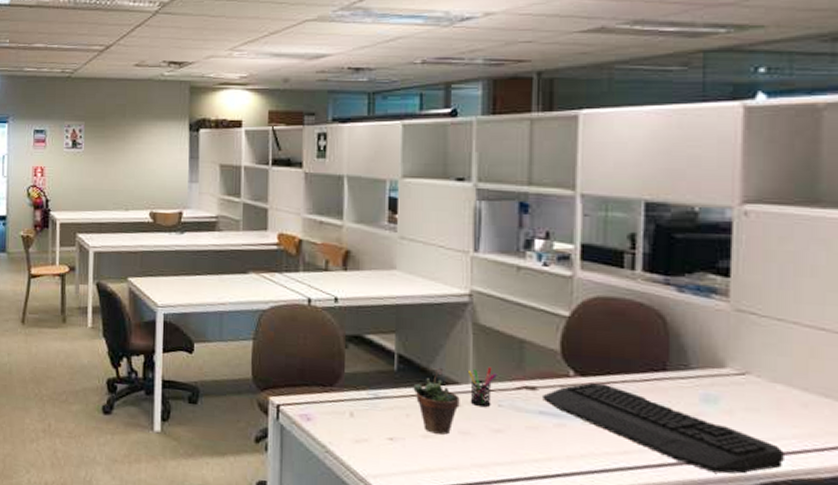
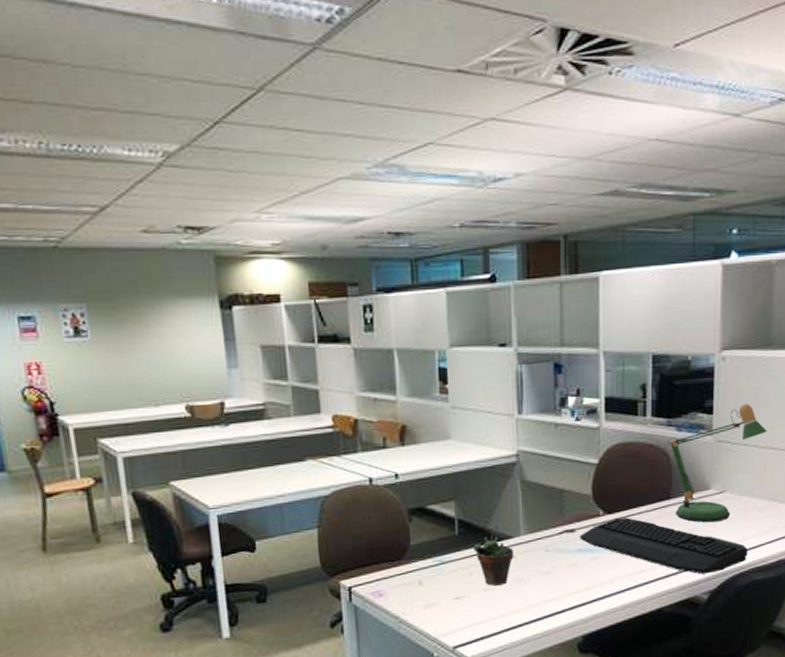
pen holder: present [467,366,497,408] -> none [518,518,543,555]
desk lamp: none [664,269,813,410] -> present [668,404,767,522]

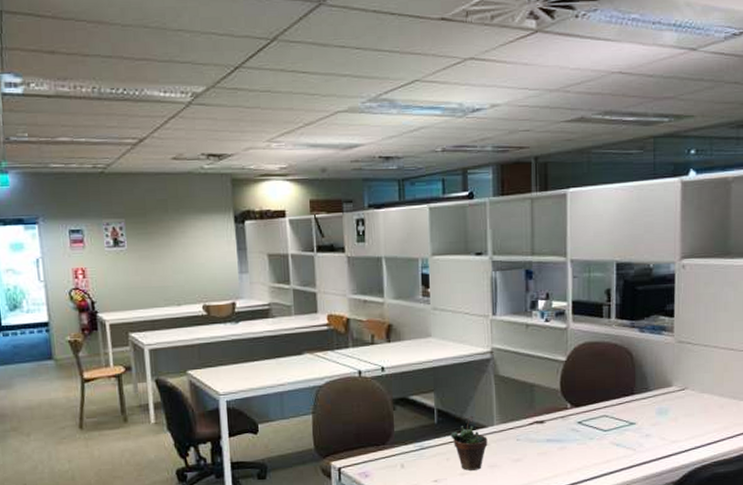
keyboard: present [580,517,748,574] -> none [549,411,709,466]
desk lamp: present [668,404,767,522] -> none [631,308,726,417]

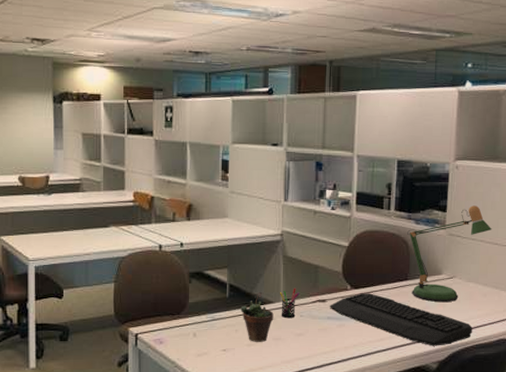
pen holder: none [492,409,515,444] -> present [279,288,300,319]
keyboard: none [549,411,709,466] -> present [330,293,472,346]
desk lamp: none [631,308,726,417] -> present [407,205,492,303]

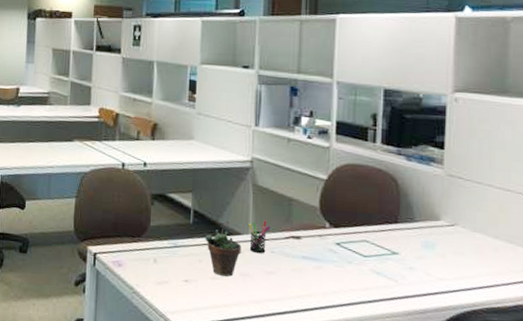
keyboard: present [330,293,472,346] -> none [305,233,481,305]
desk lamp: present [407,205,492,303] -> none [397,144,502,254]

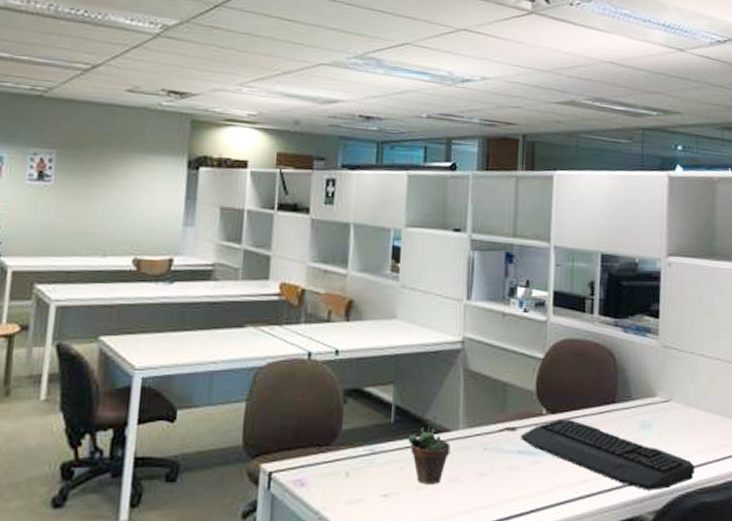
pen holder: present [248,220,271,254] -> none [458,411,483,453]
keyboard: none [305,233,481,305] -> present [521,419,694,491]

